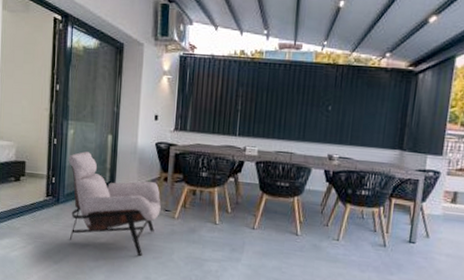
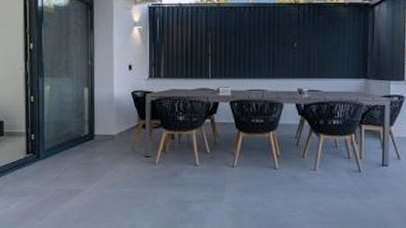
lounge chair: present [68,151,162,256] -> none [46,106,142,204]

